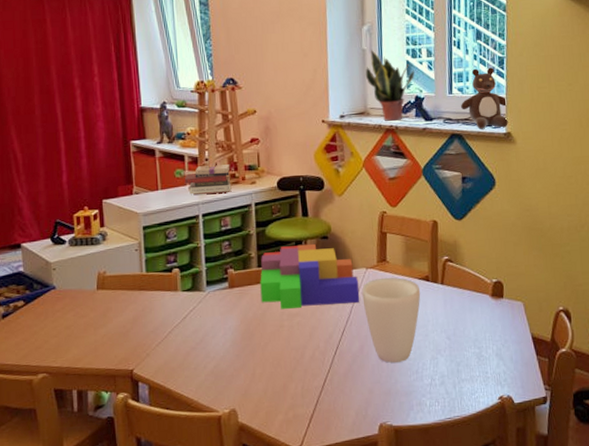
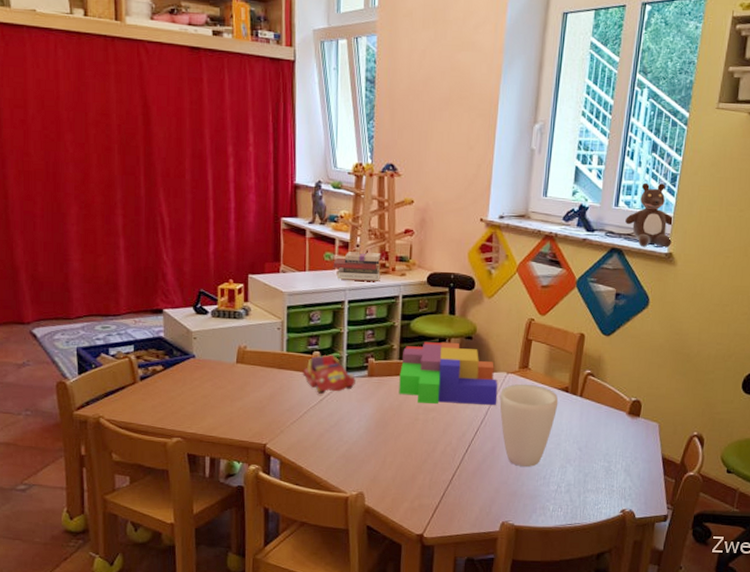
toy car: none [163,270,217,312] -> present [302,354,356,395]
potted plant: present [365,49,414,121] -> none [530,150,582,228]

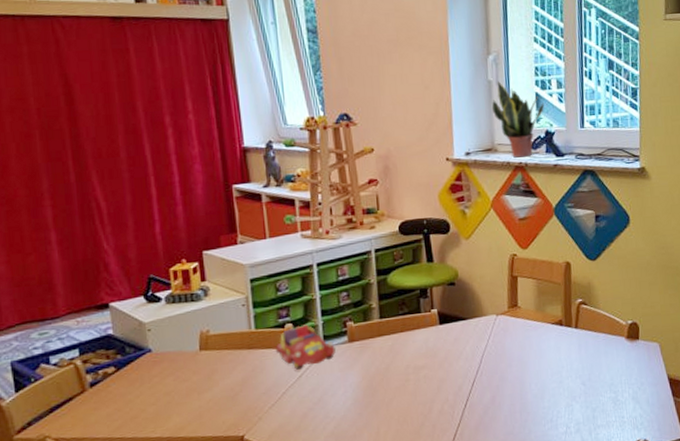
books: present [333,252,381,283] -> none [295,208,349,243]
toy blocks: present [399,341,498,405] -> none [382,290,491,362]
cup: present [500,384,559,467] -> none [492,323,555,413]
potted plant: none [530,150,582,228] -> present [491,80,544,158]
stuffed animal: present [625,183,673,248] -> none [593,99,642,165]

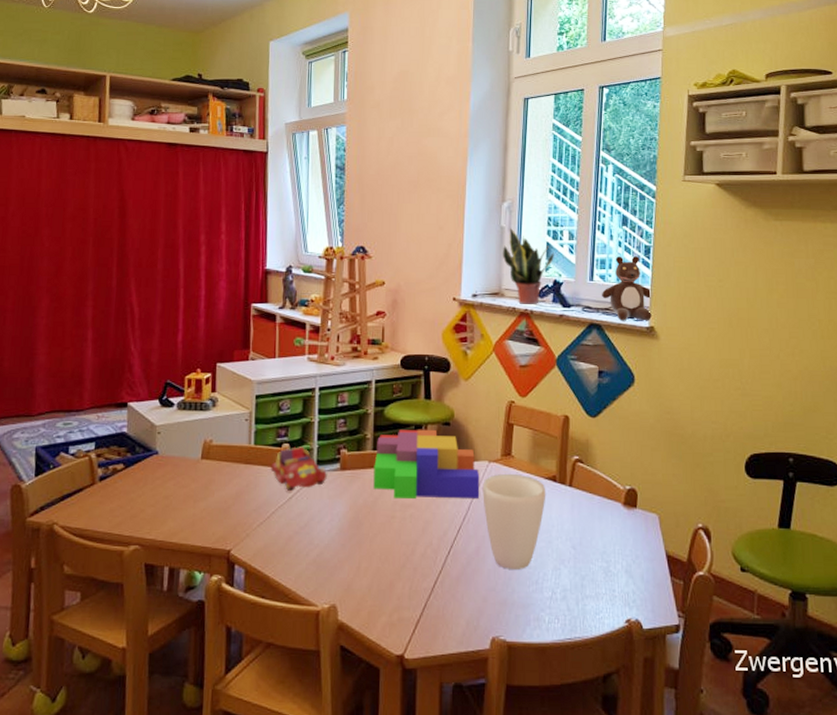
toy blocks: none [382,290,491,362] -> present [373,429,480,498]
cup: none [492,323,555,413] -> present [483,473,546,569]
stuffed animal: none [593,99,642,165] -> present [602,256,652,321]

